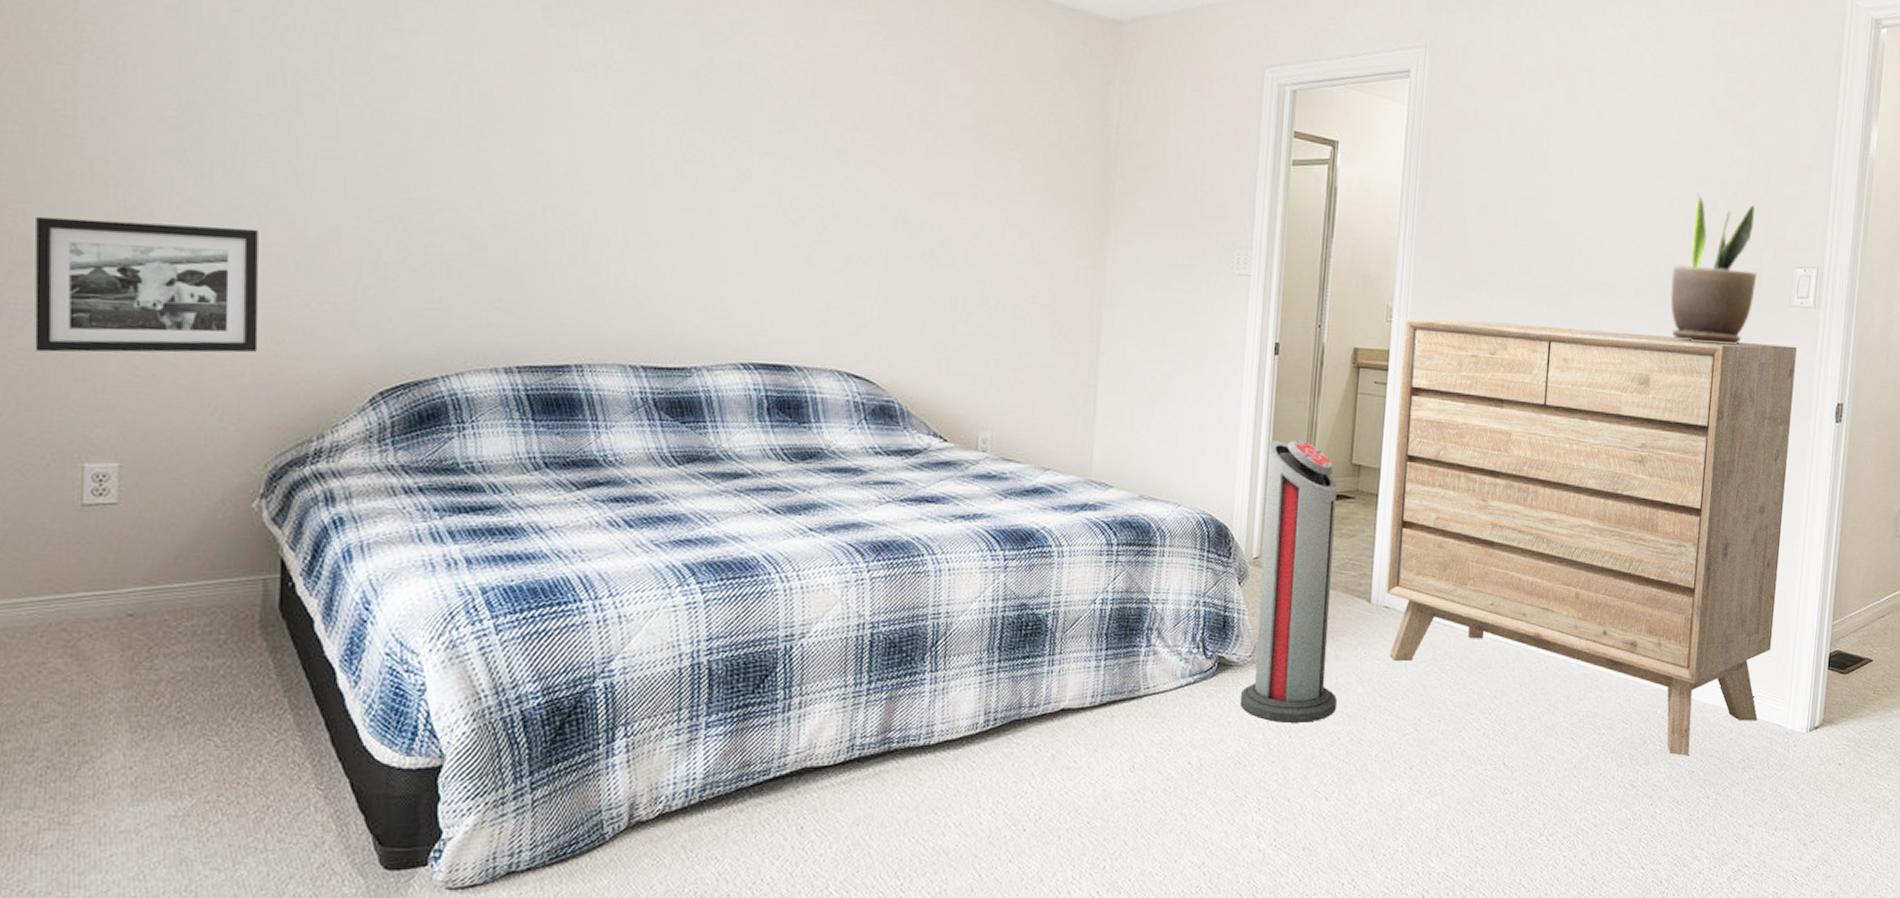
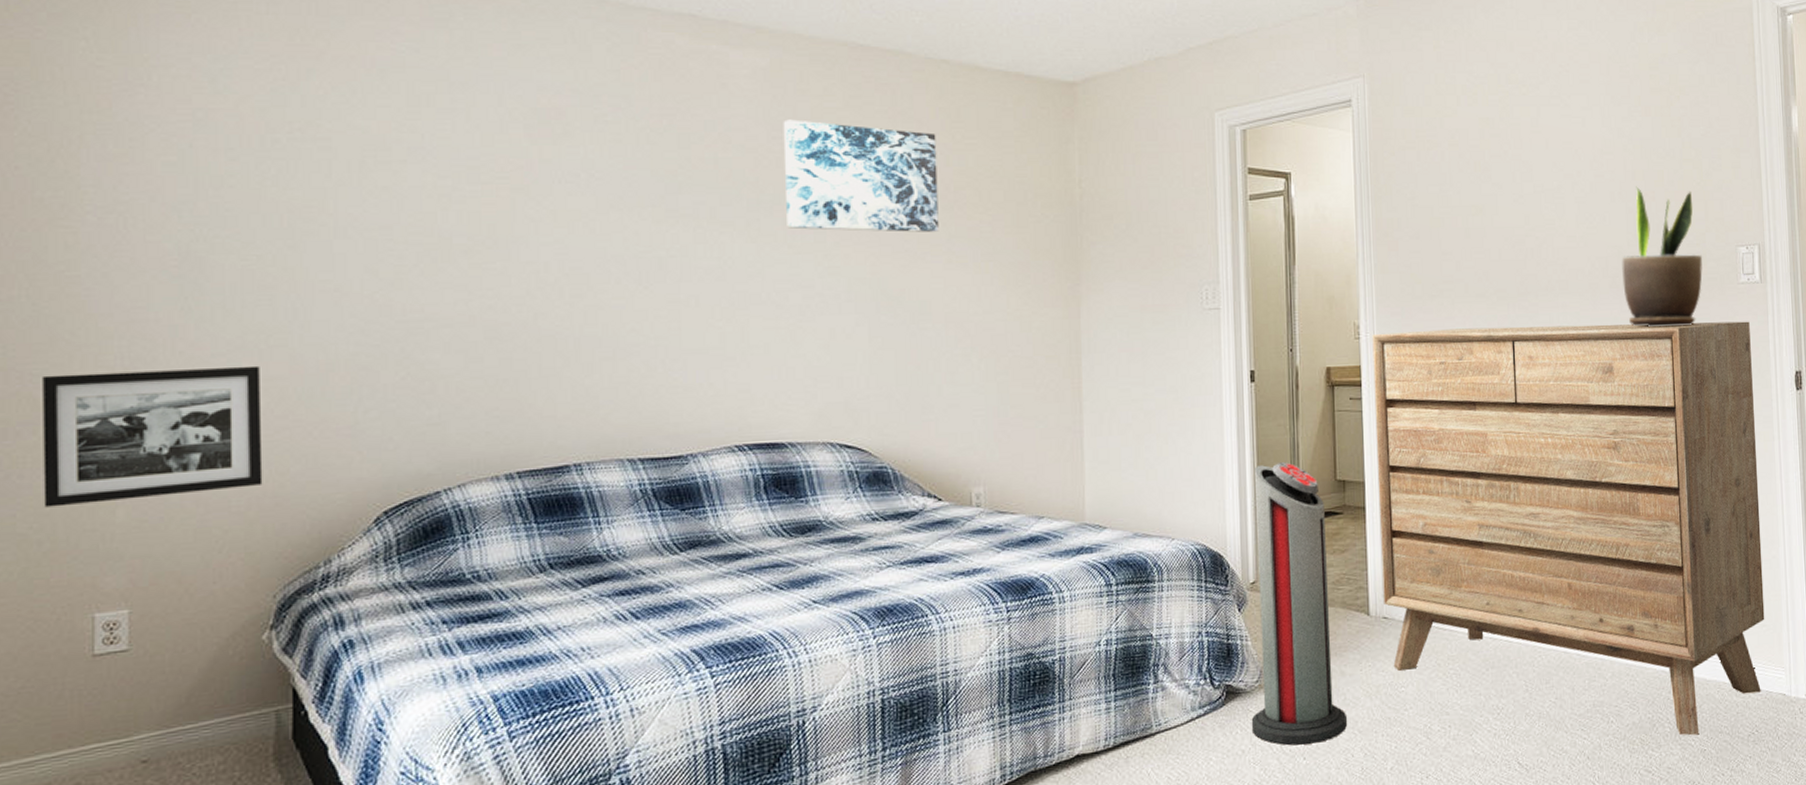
wall art: none [809,29,972,164] -> present [783,119,939,232]

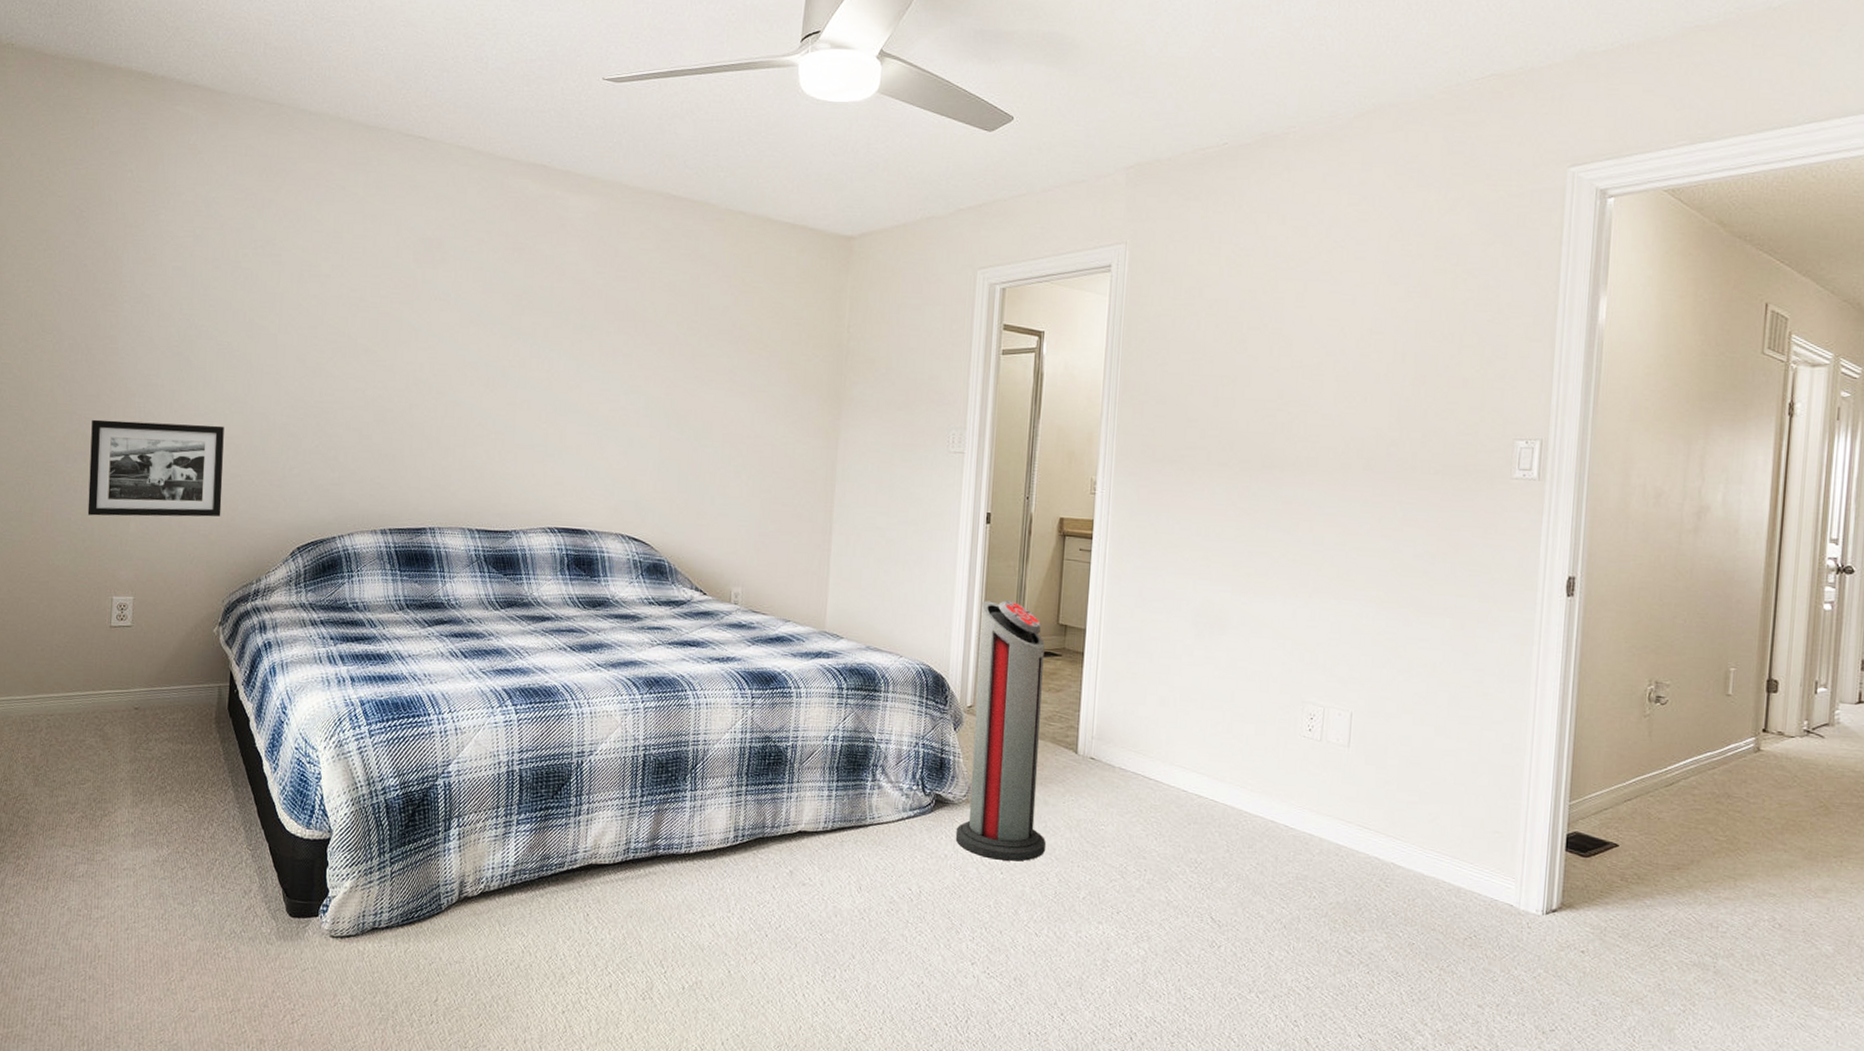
wall art: present [783,119,939,232] -> none [602,257,729,362]
dresser: present [1372,321,1765,736] -> none [1092,491,1520,928]
potted plant: present [1622,186,1703,327] -> none [1378,369,1472,517]

